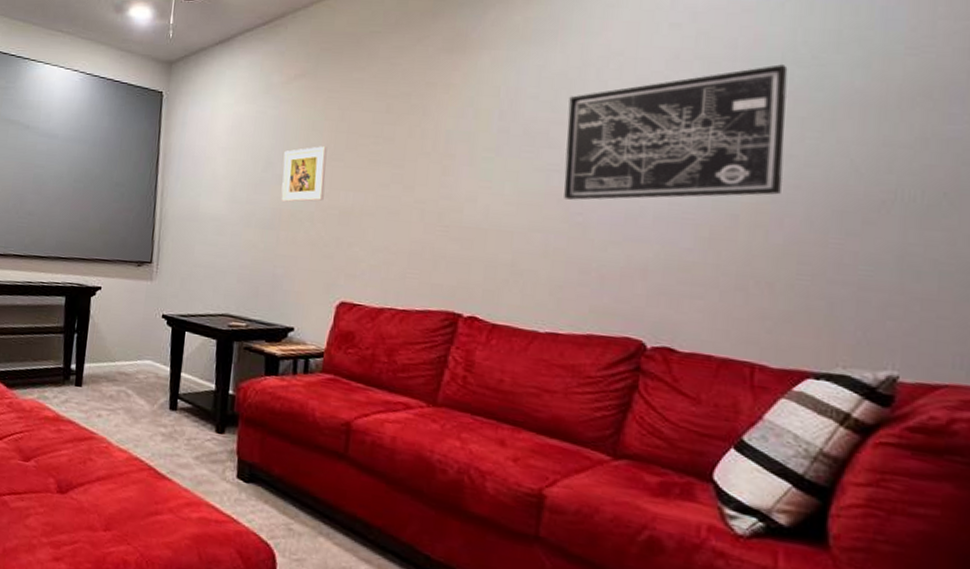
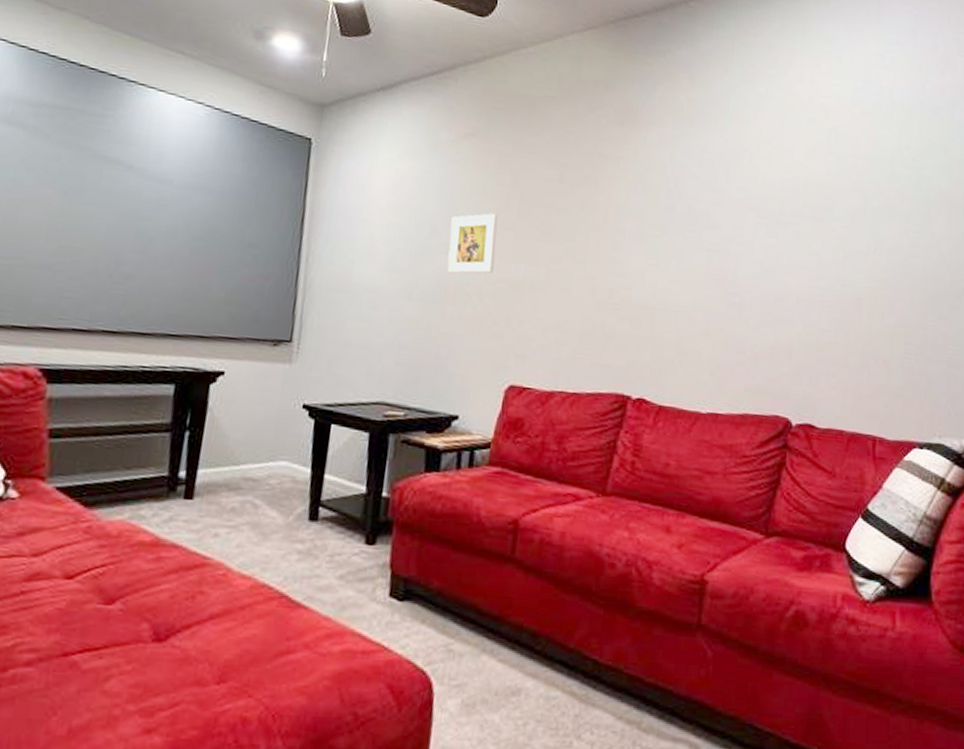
wall art: present [564,64,788,200] -> none [723,164,896,281]

